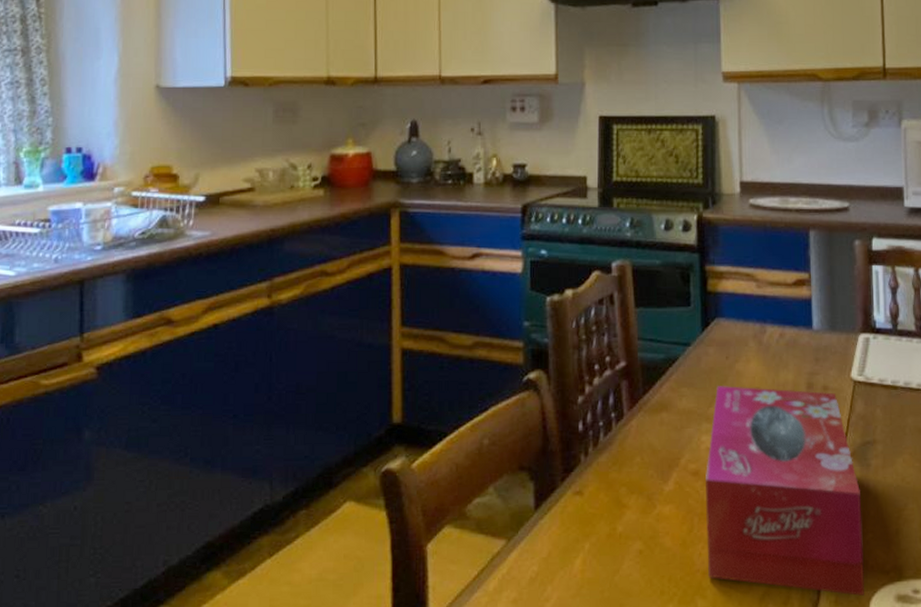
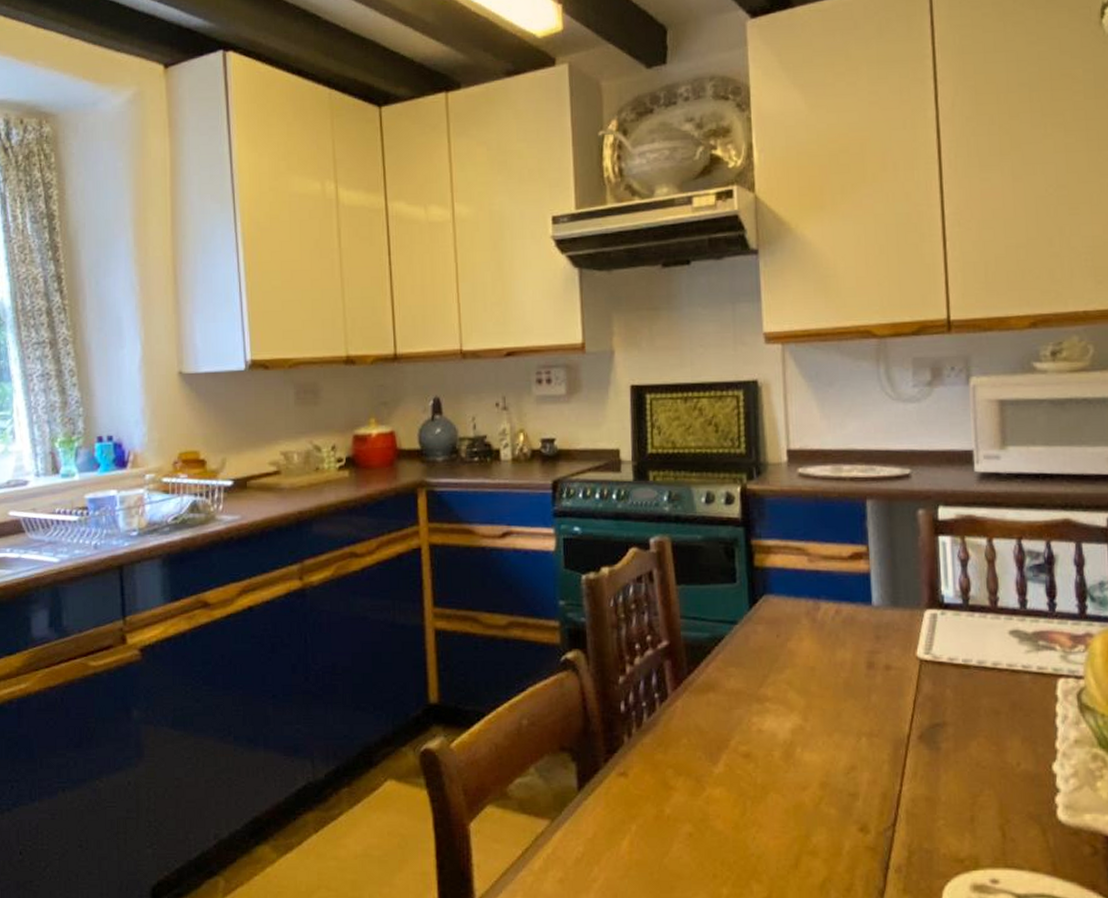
tissue box: present [705,386,865,596] -> none [758,665,937,884]

